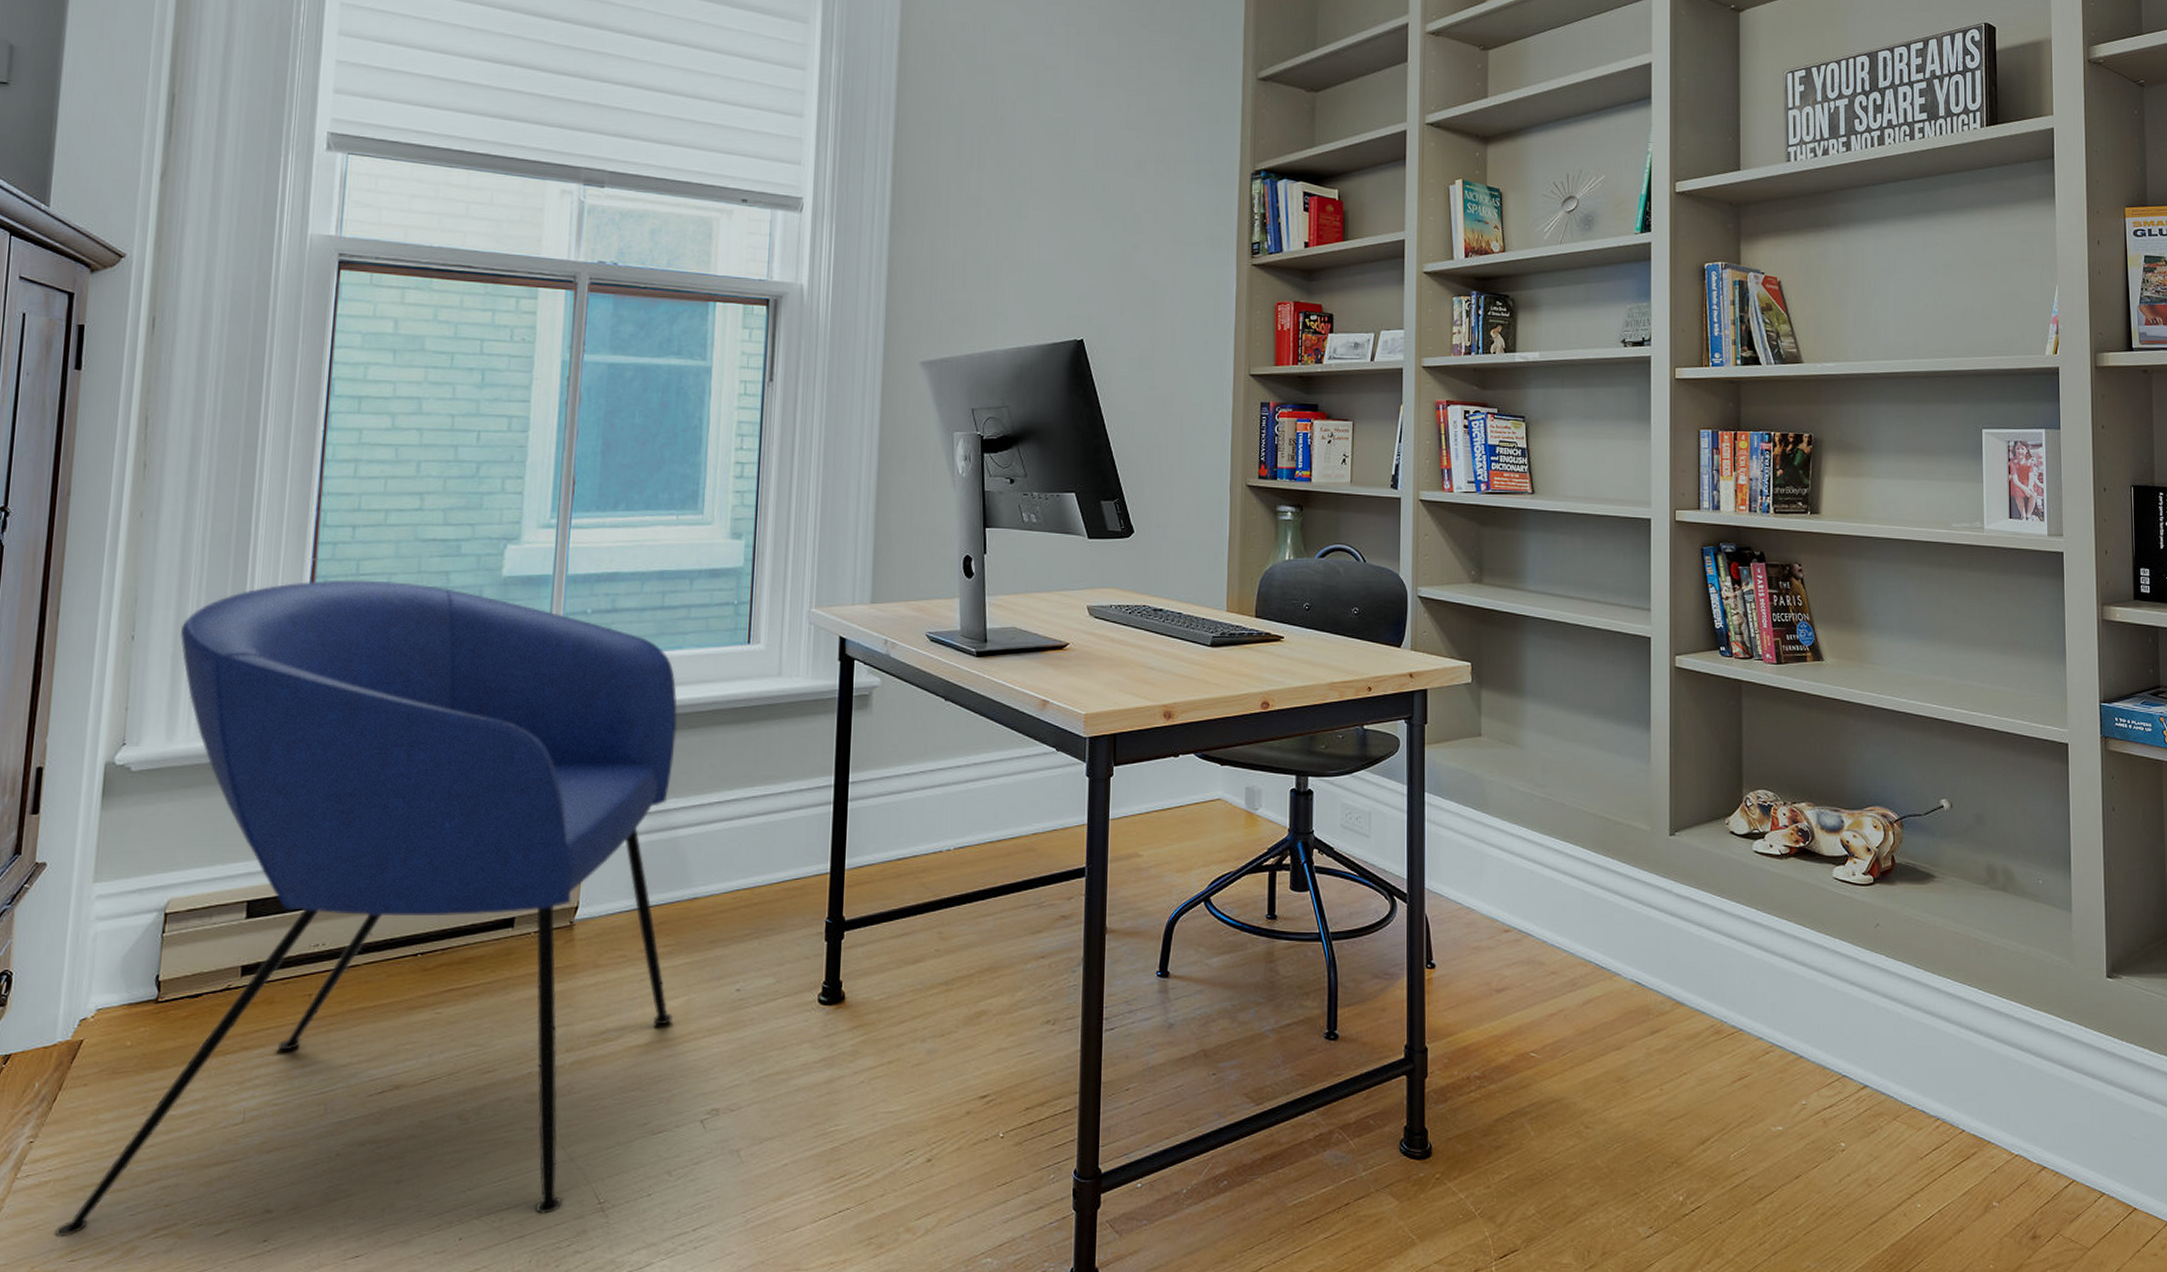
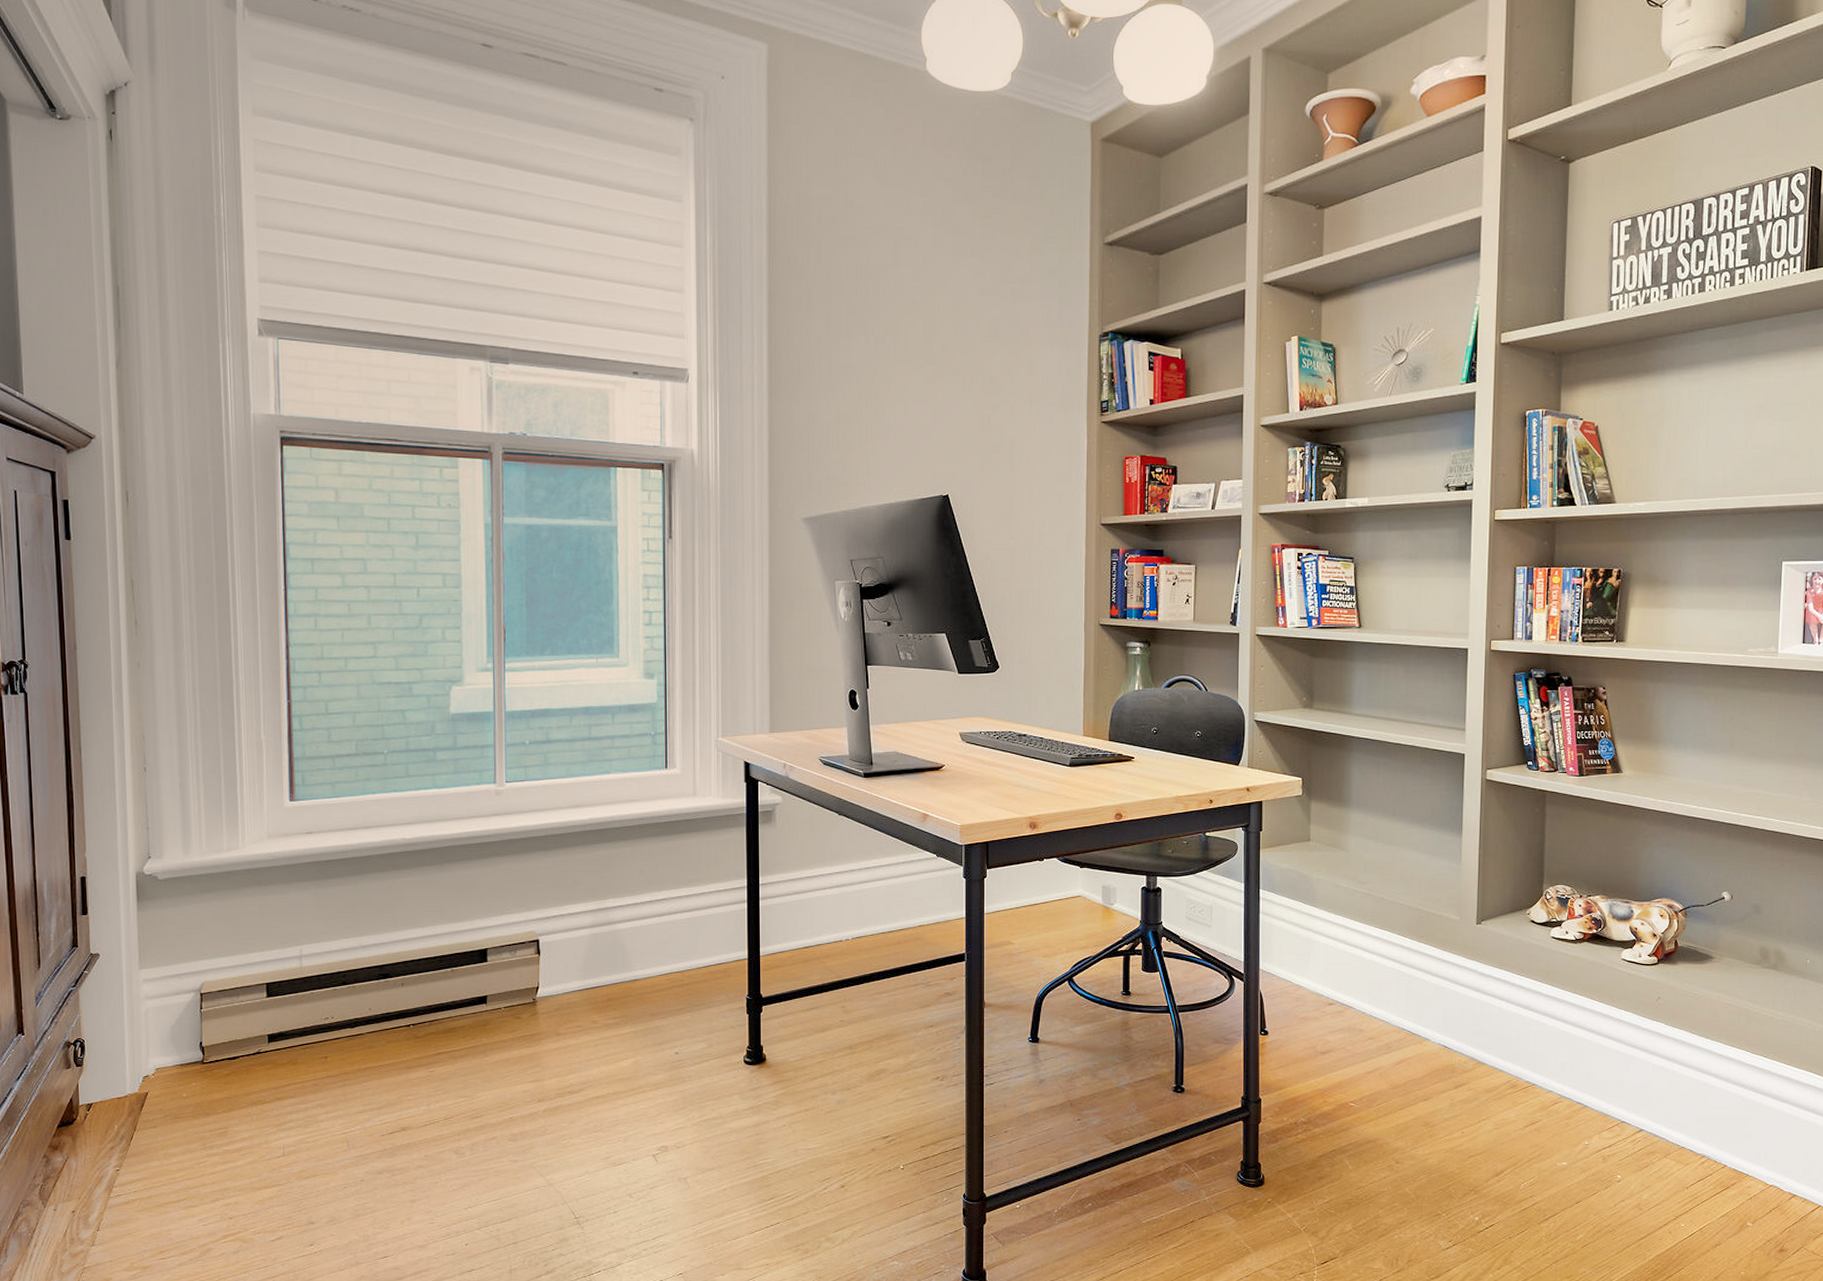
armchair: present [55,579,678,1236] -> none [146,718,624,1241]

